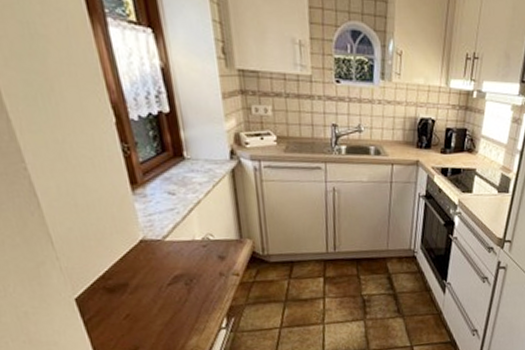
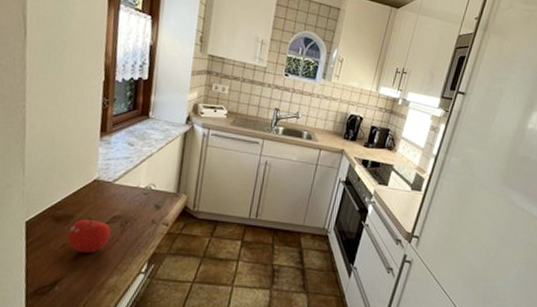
fruit: none [128,282,178,320] -> present [67,217,111,253]

